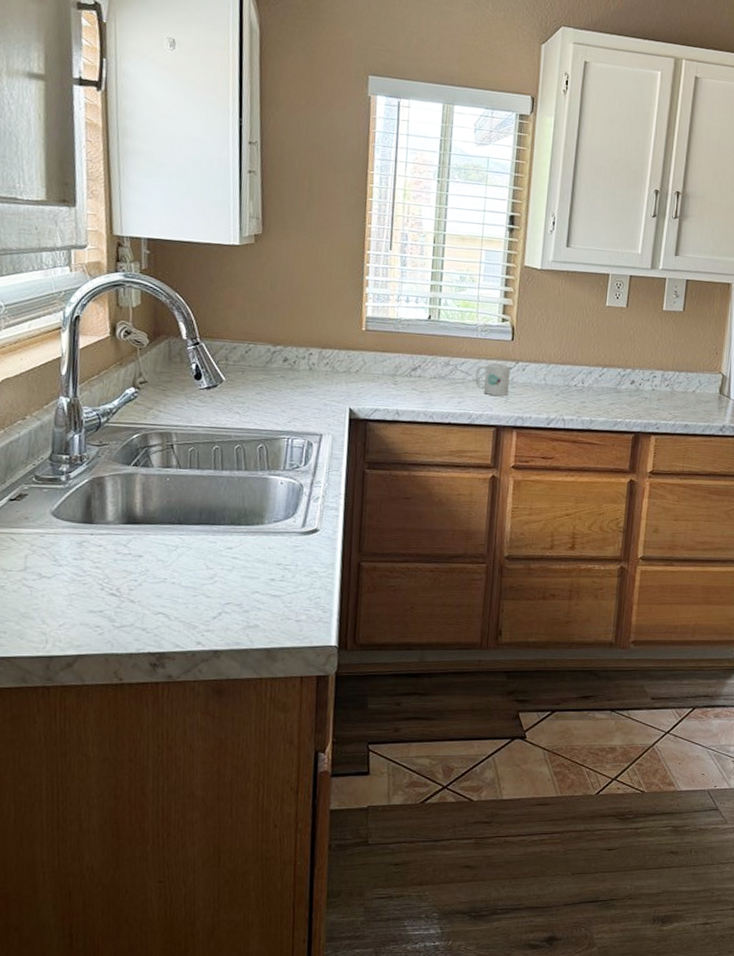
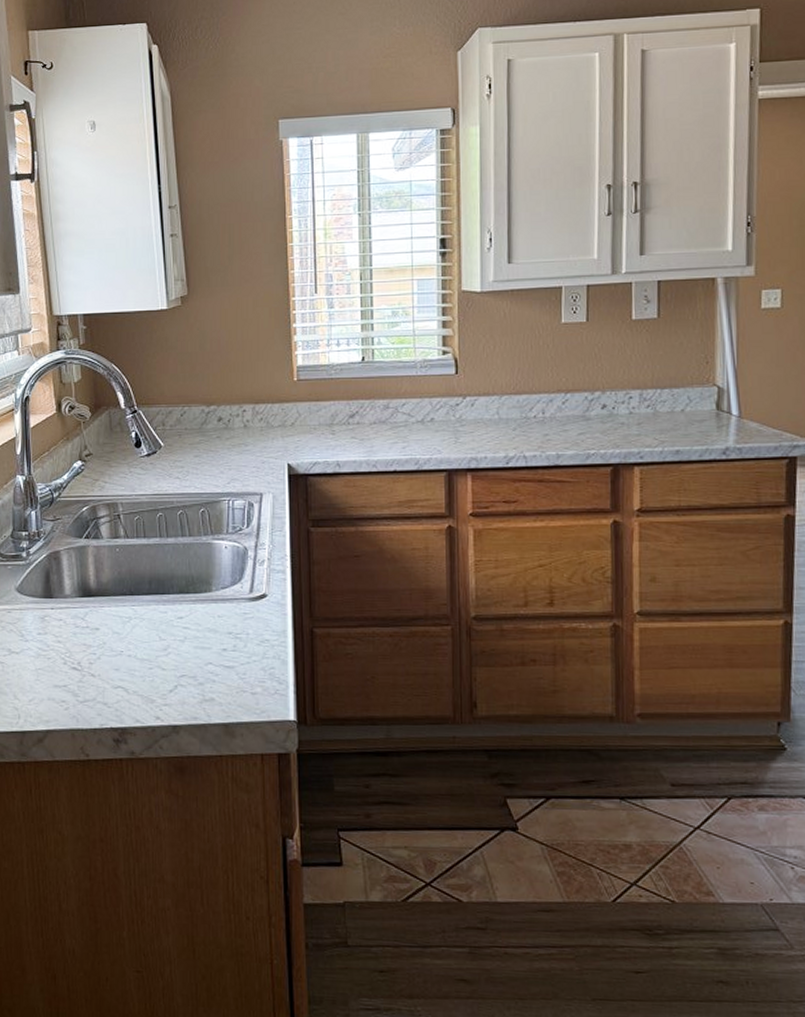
mug: present [475,362,510,396] -> none [418,400,458,436]

